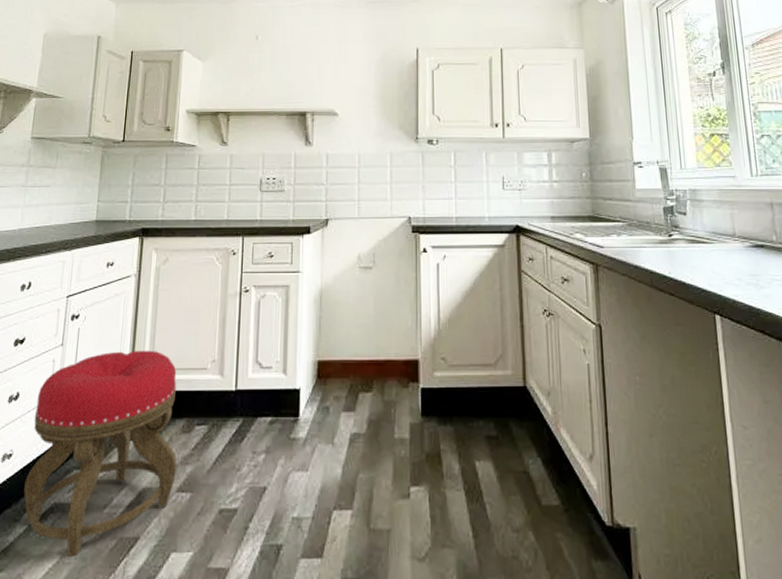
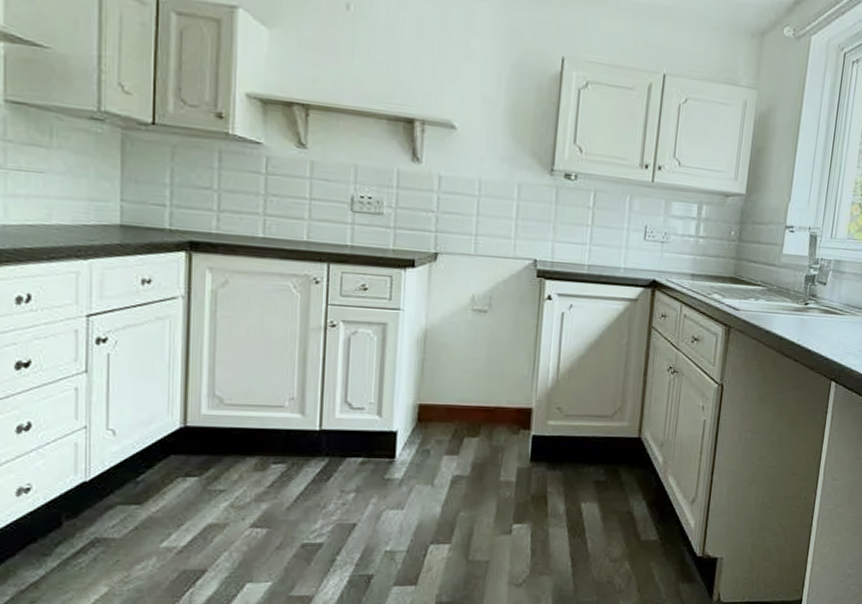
stool: present [23,350,178,557] -> none [52,382,251,589]

